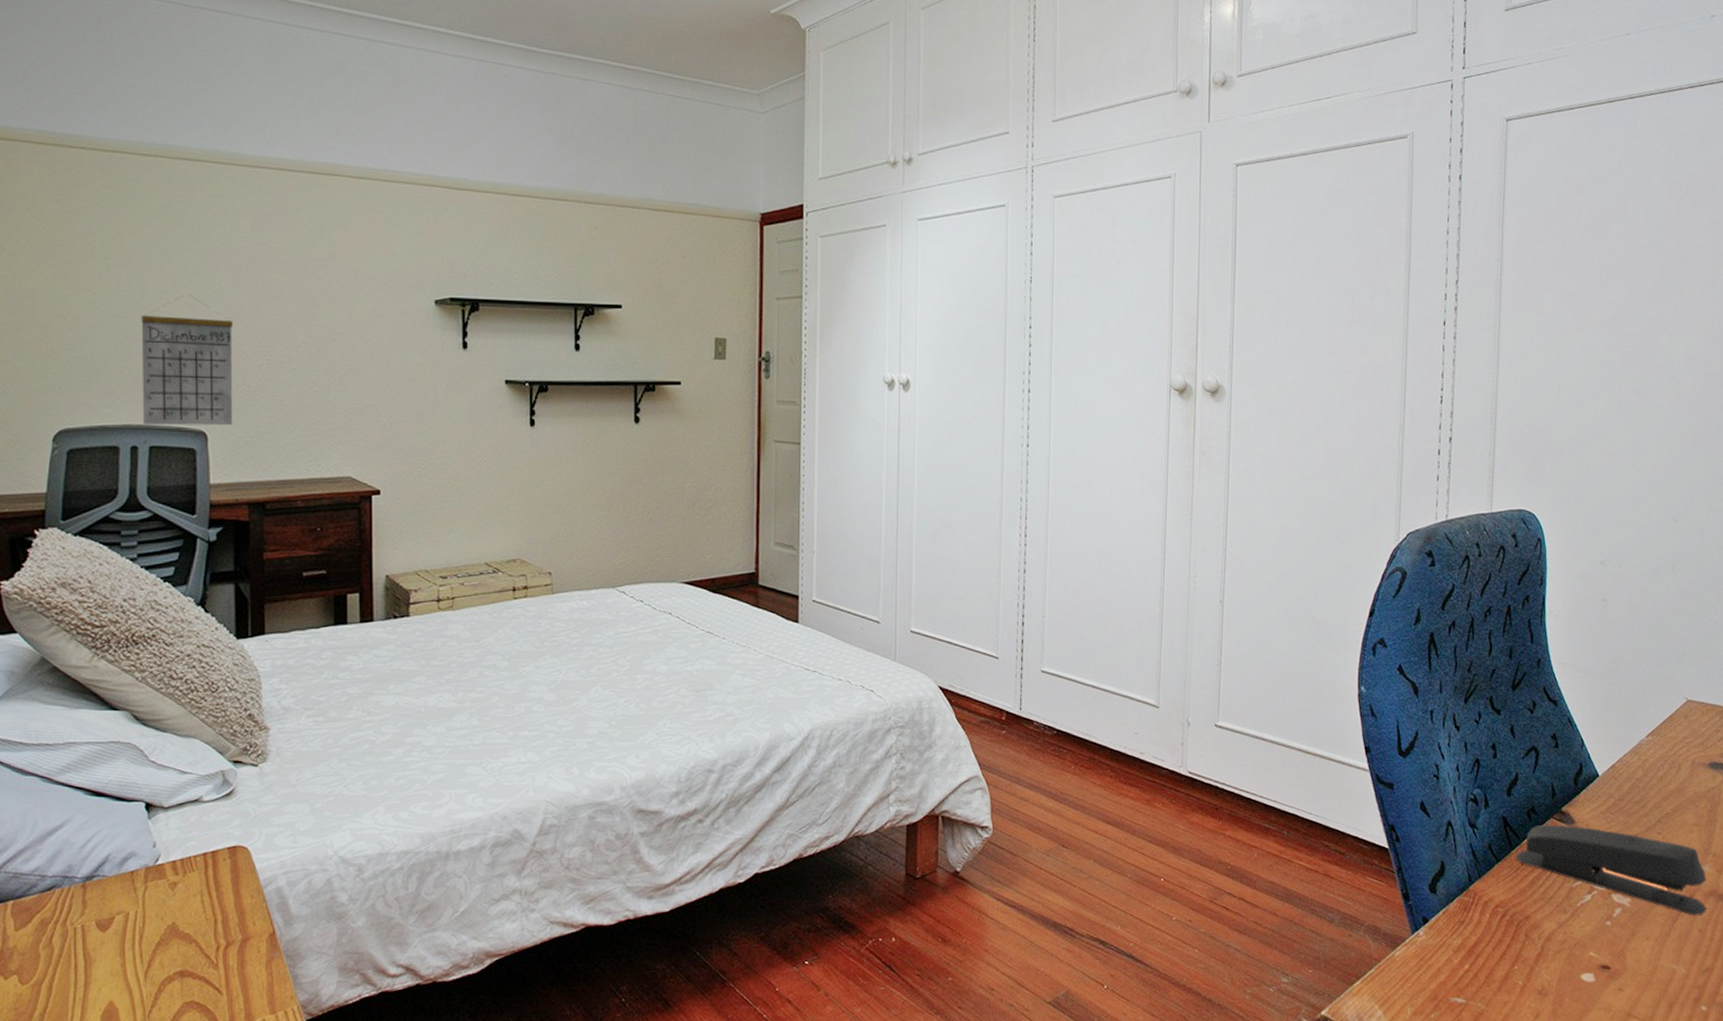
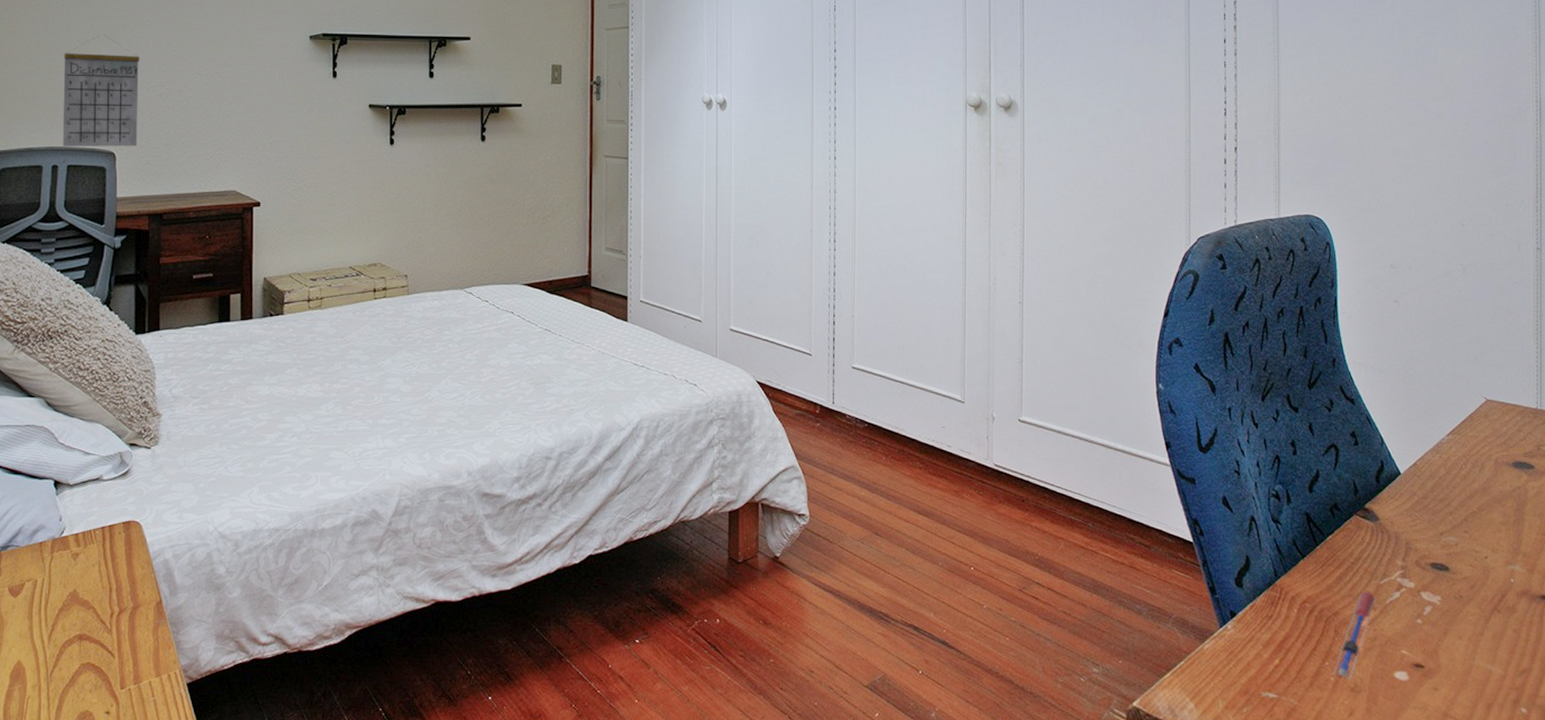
stapler: present [1516,824,1707,916] -> none [1321,521,1520,616]
pen: none [1521,894,1567,983] -> present [1333,591,1375,680]

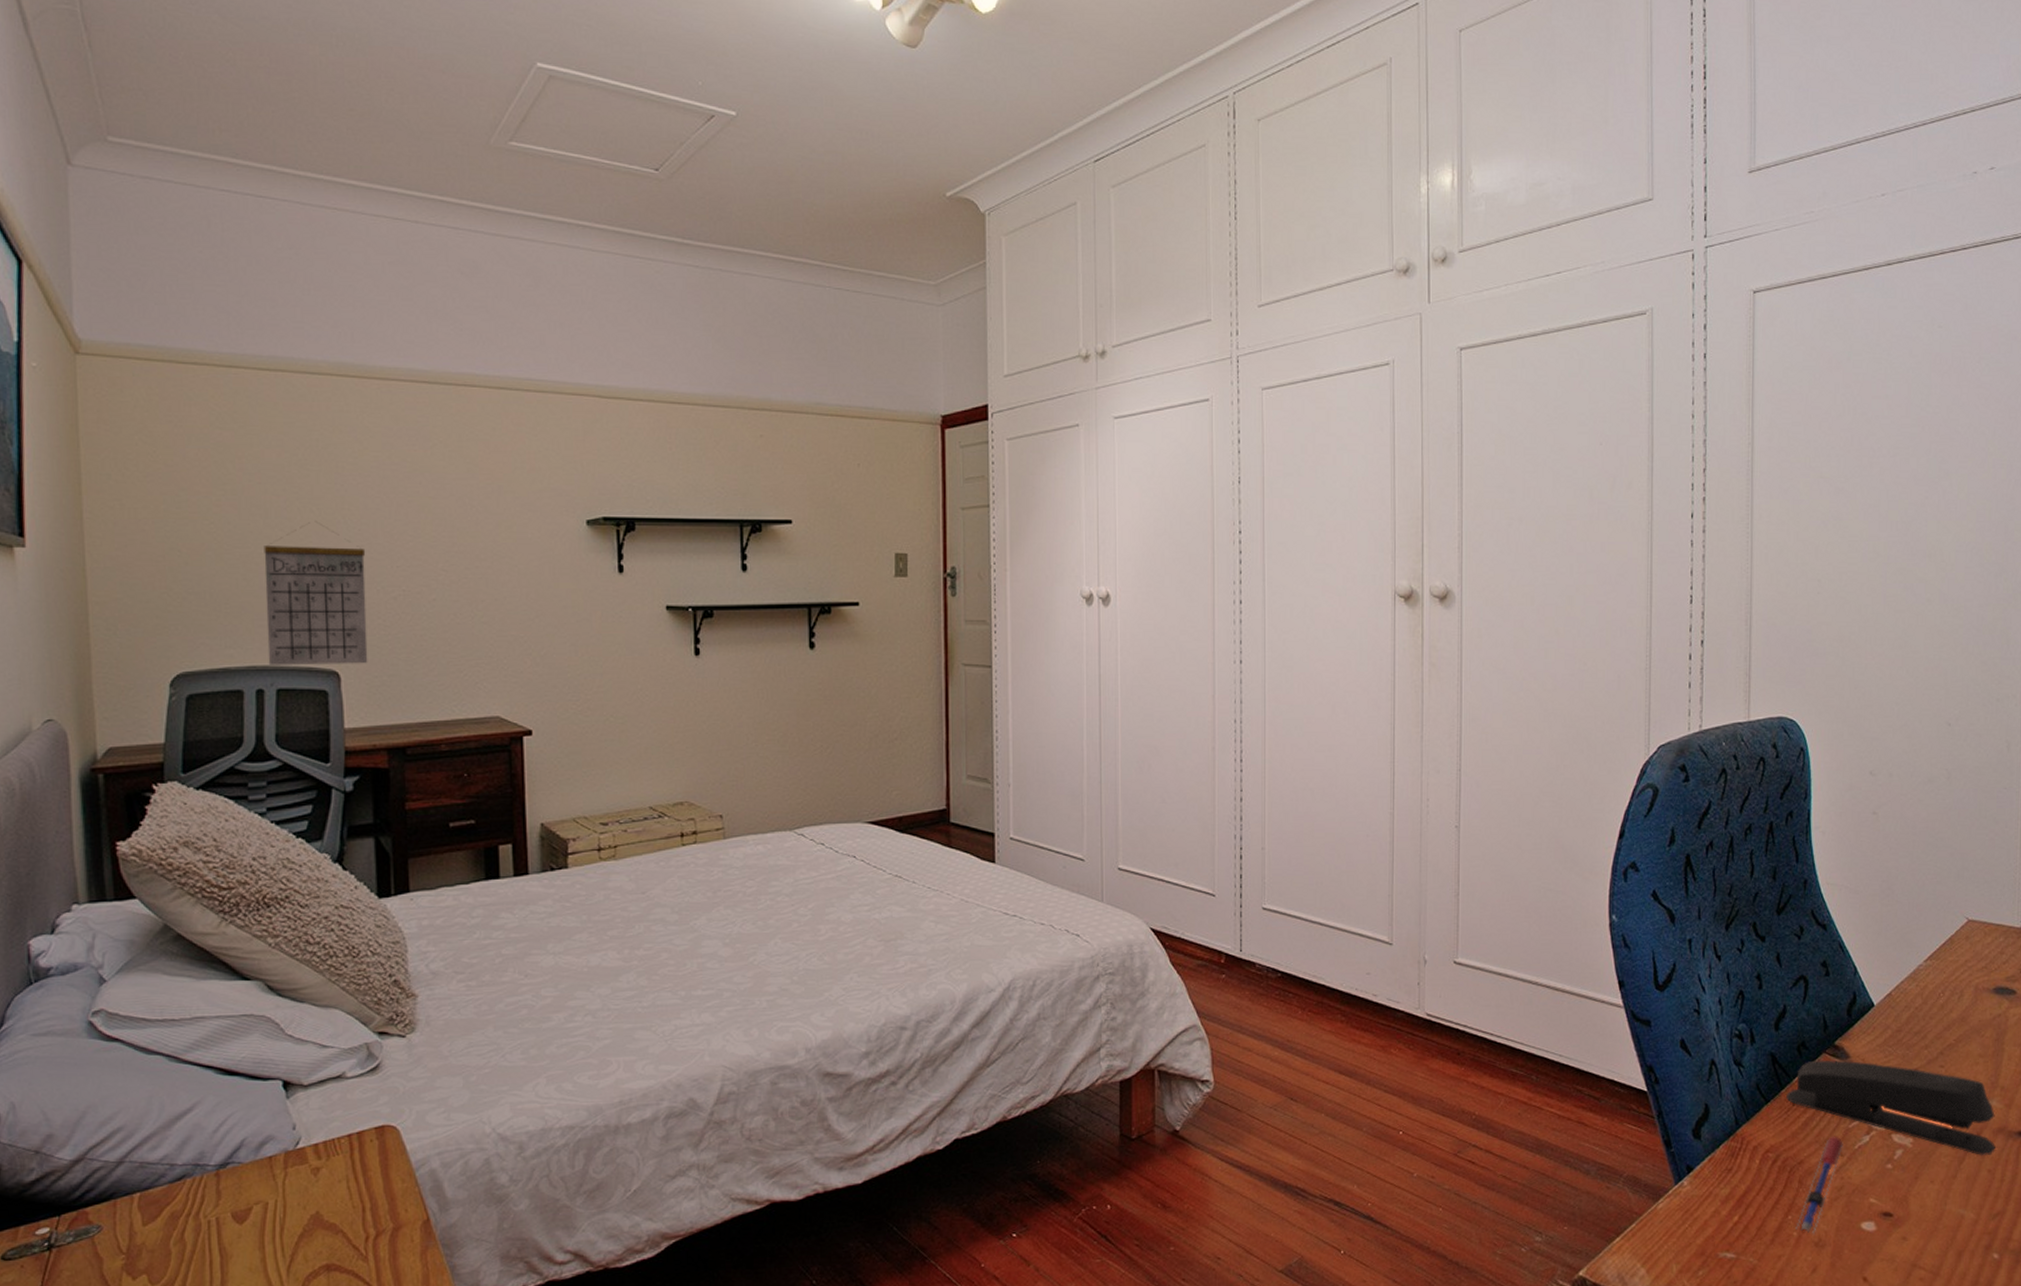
stapler: none [1321,521,1520,616] -> present [1786,1060,1995,1155]

